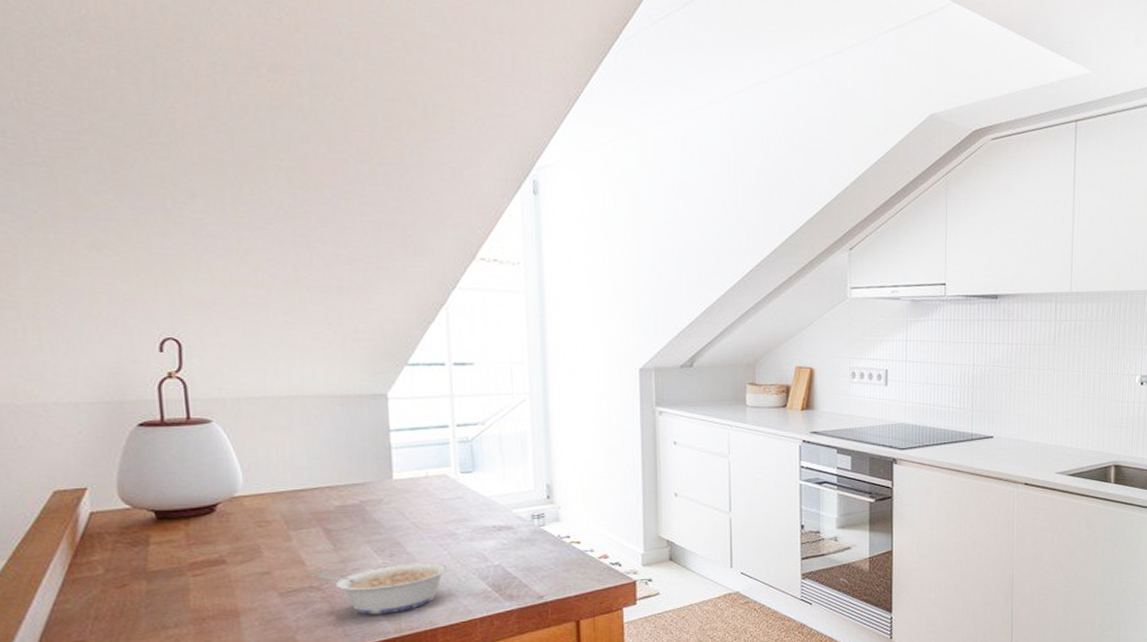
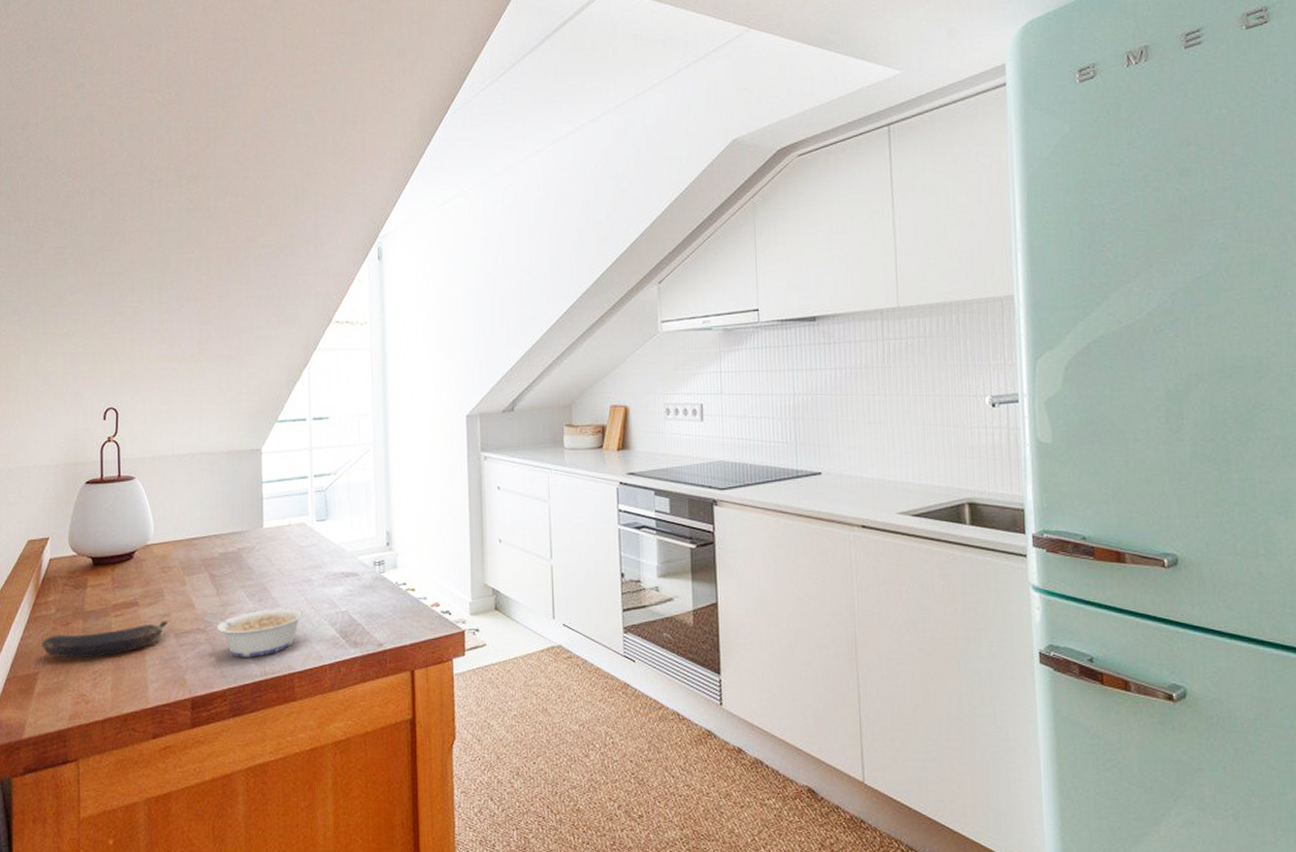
banana: none [86,579,272,624] -> present [42,620,170,659]

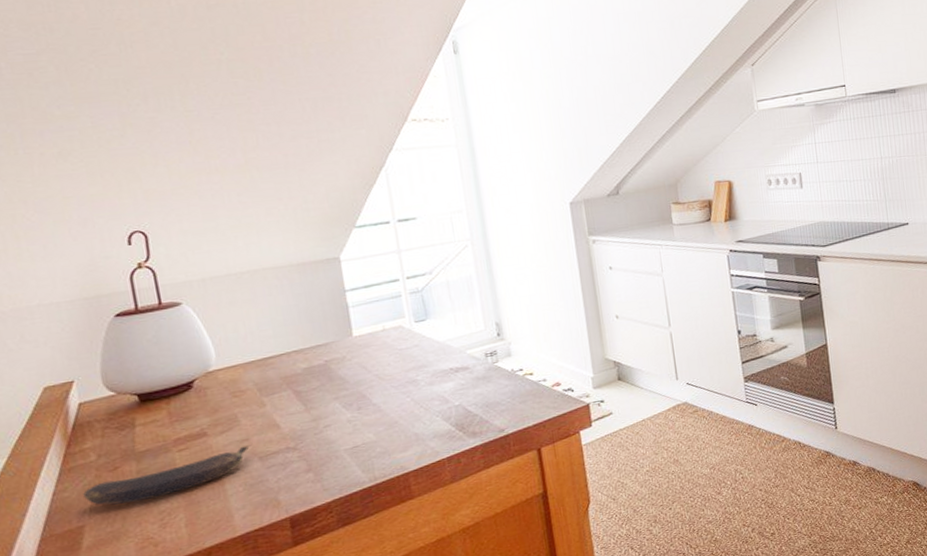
legume: present [203,607,305,657] -> none [292,409,414,468]

